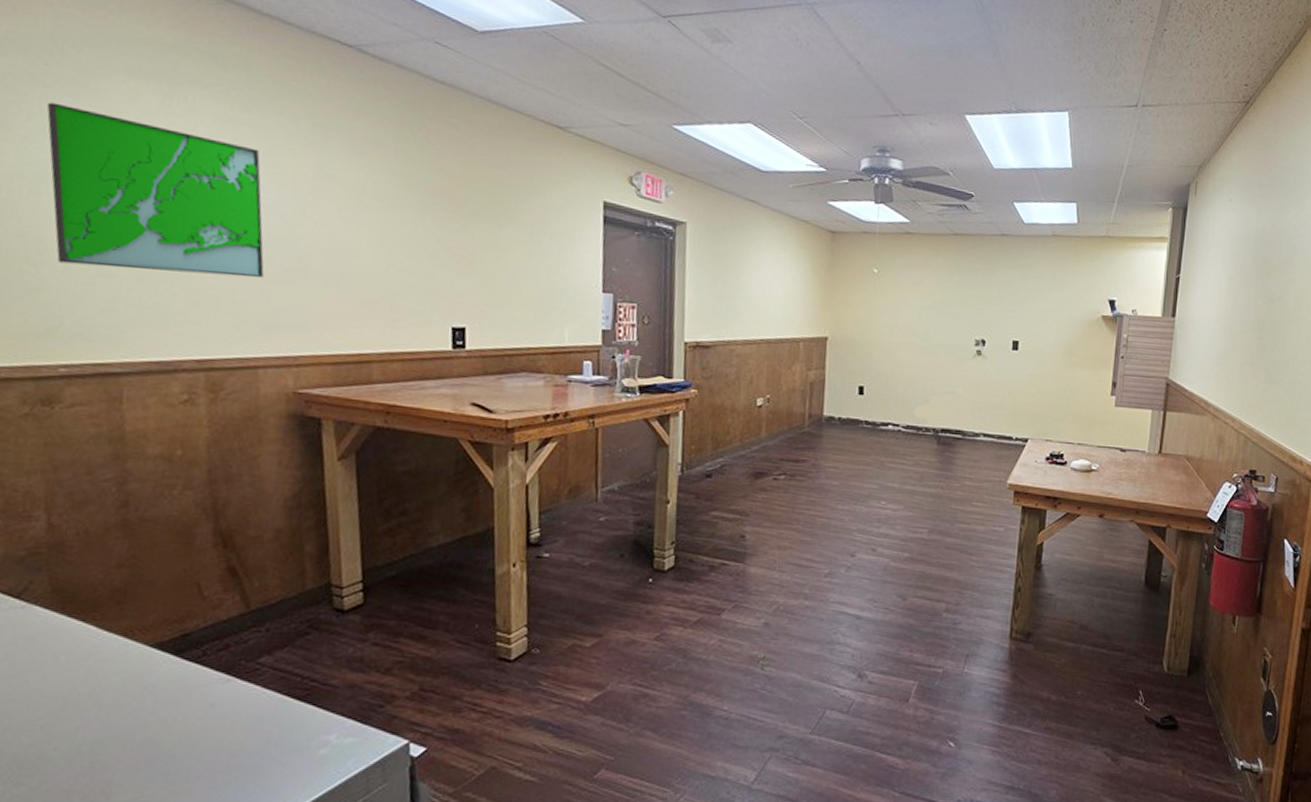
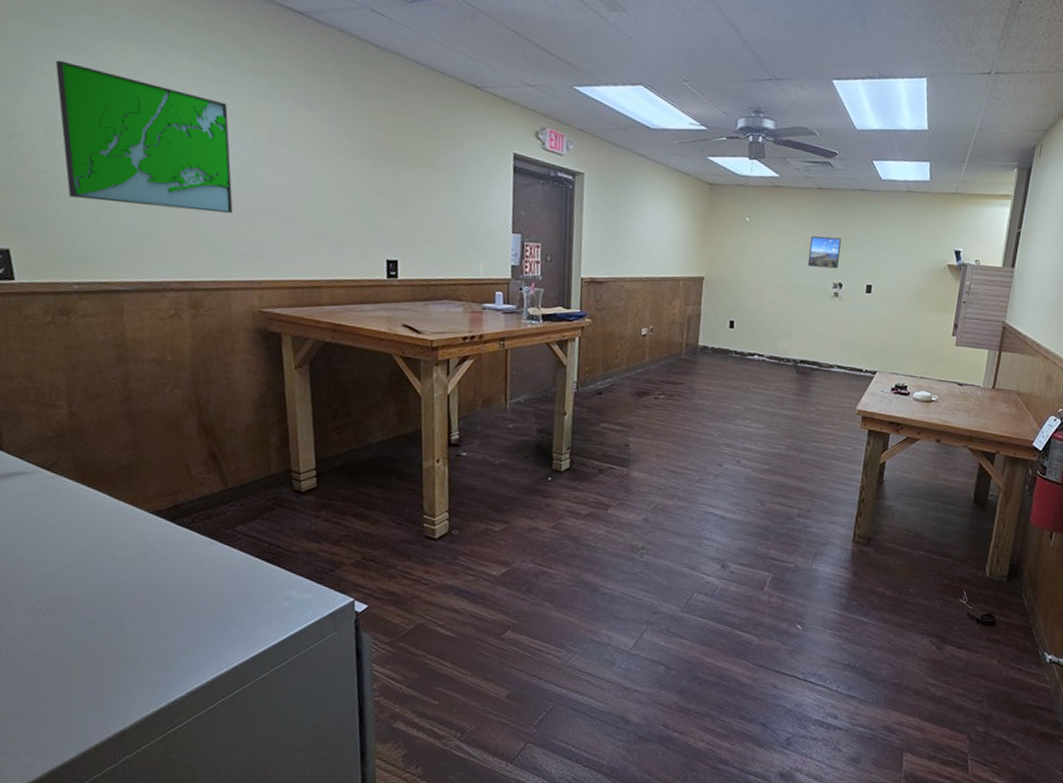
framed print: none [945,287,983,324] -> present [807,236,842,269]

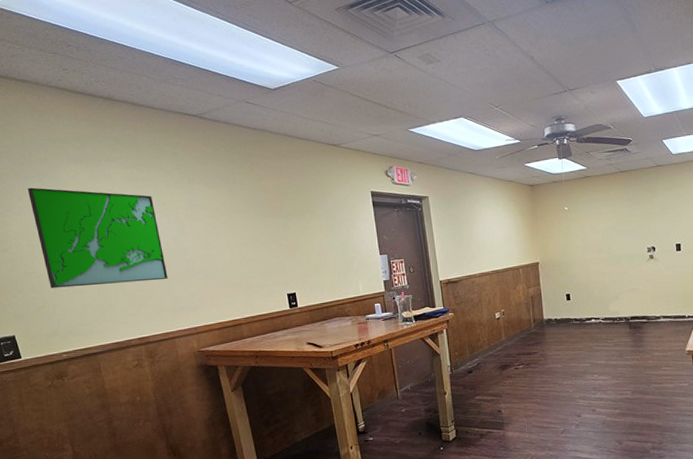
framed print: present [807,236,842,269] -> none [621,209,649,238]

